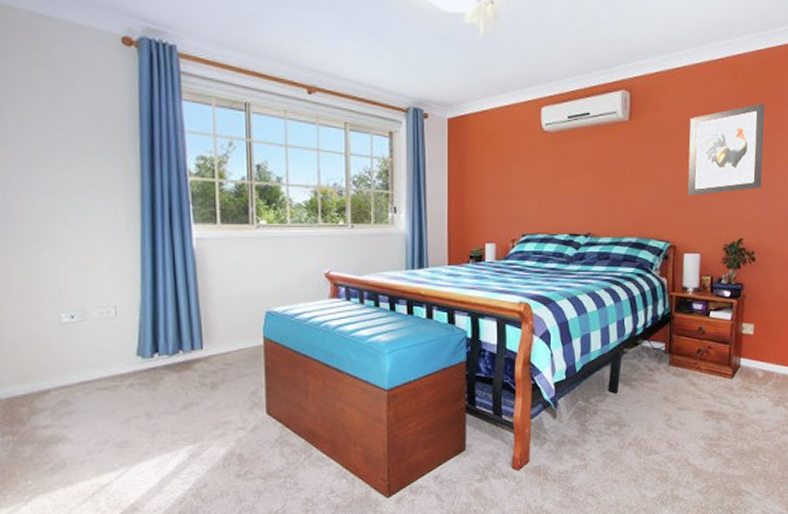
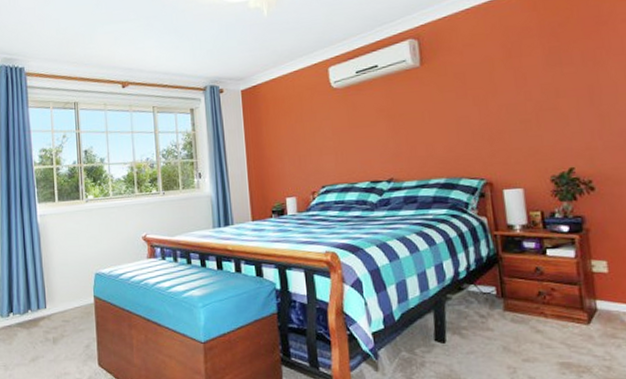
wall art: present [687,102,765,195] -> none [489,25,587,130]

